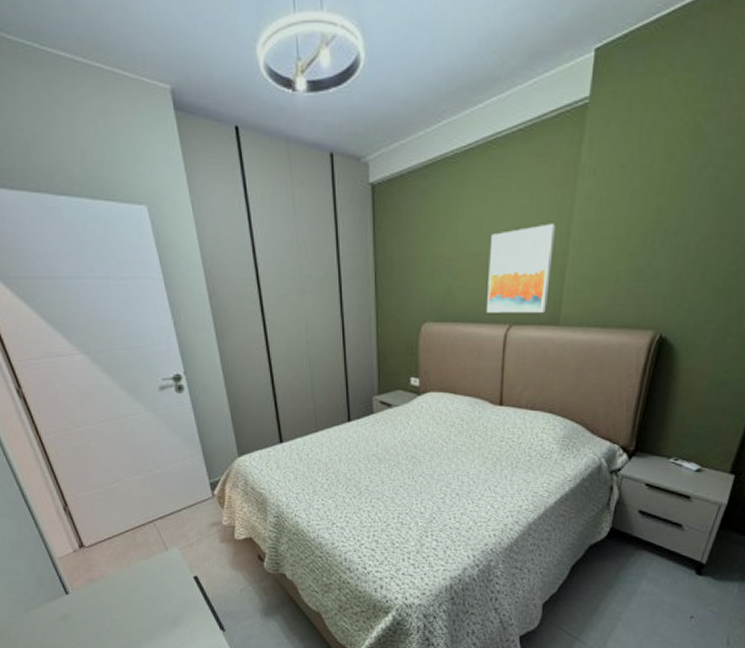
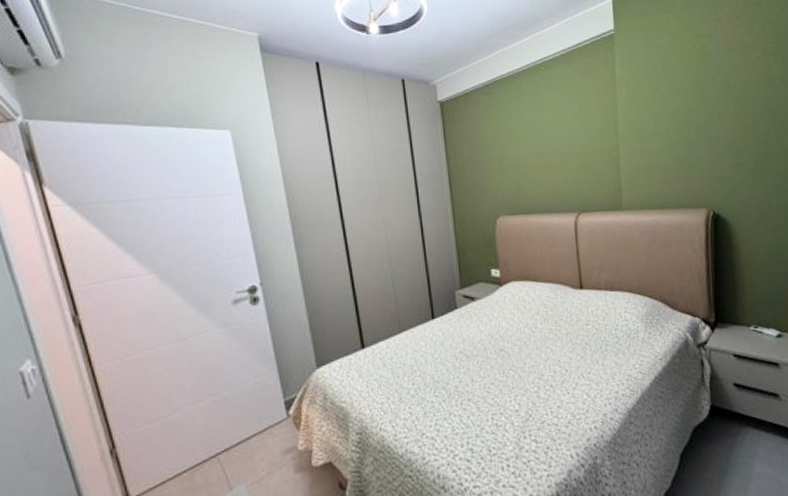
wall art: present [487,223,555,313] -> none [550,125,609,204]

